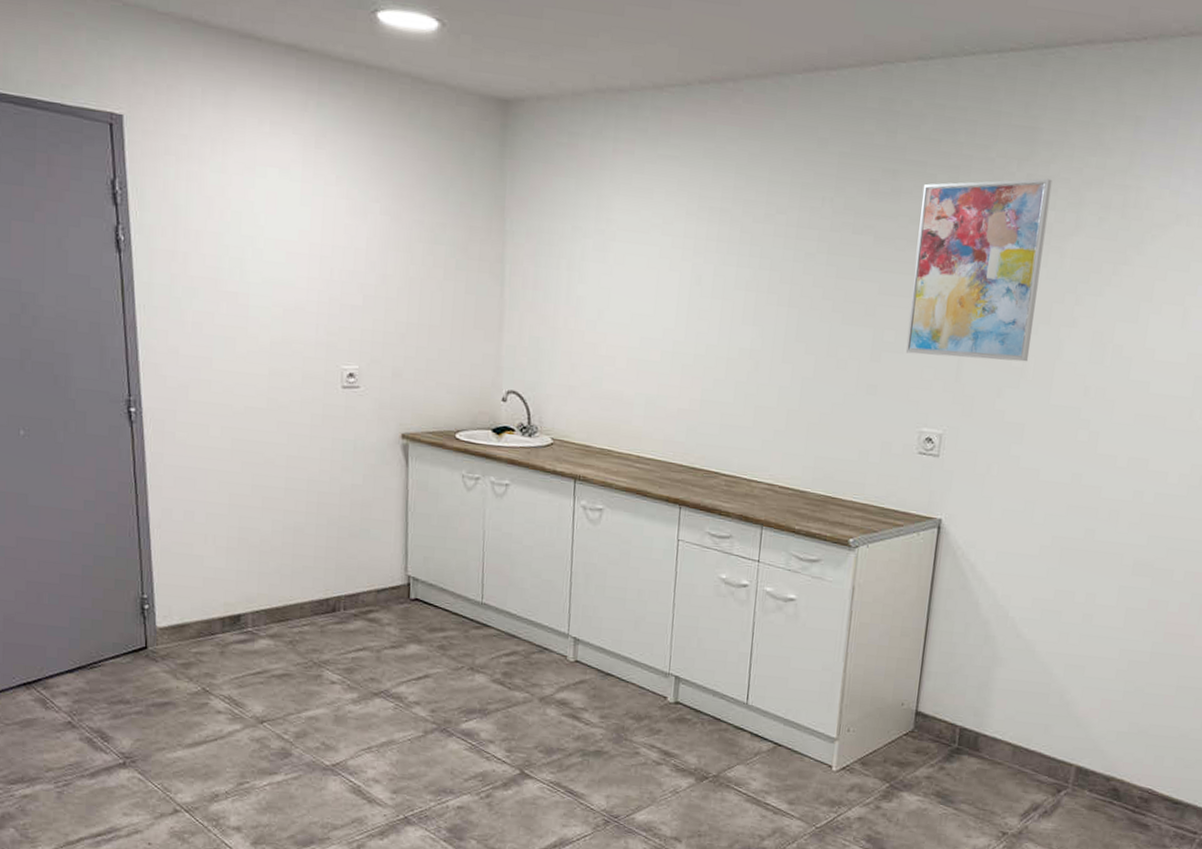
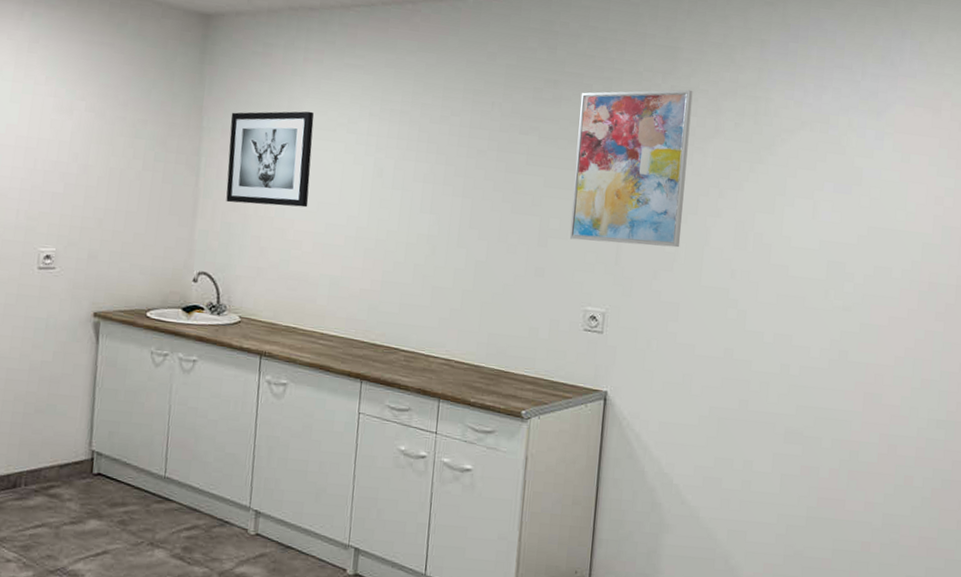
wall art: none [533,210,626,320] -> present [226,111,314,208]

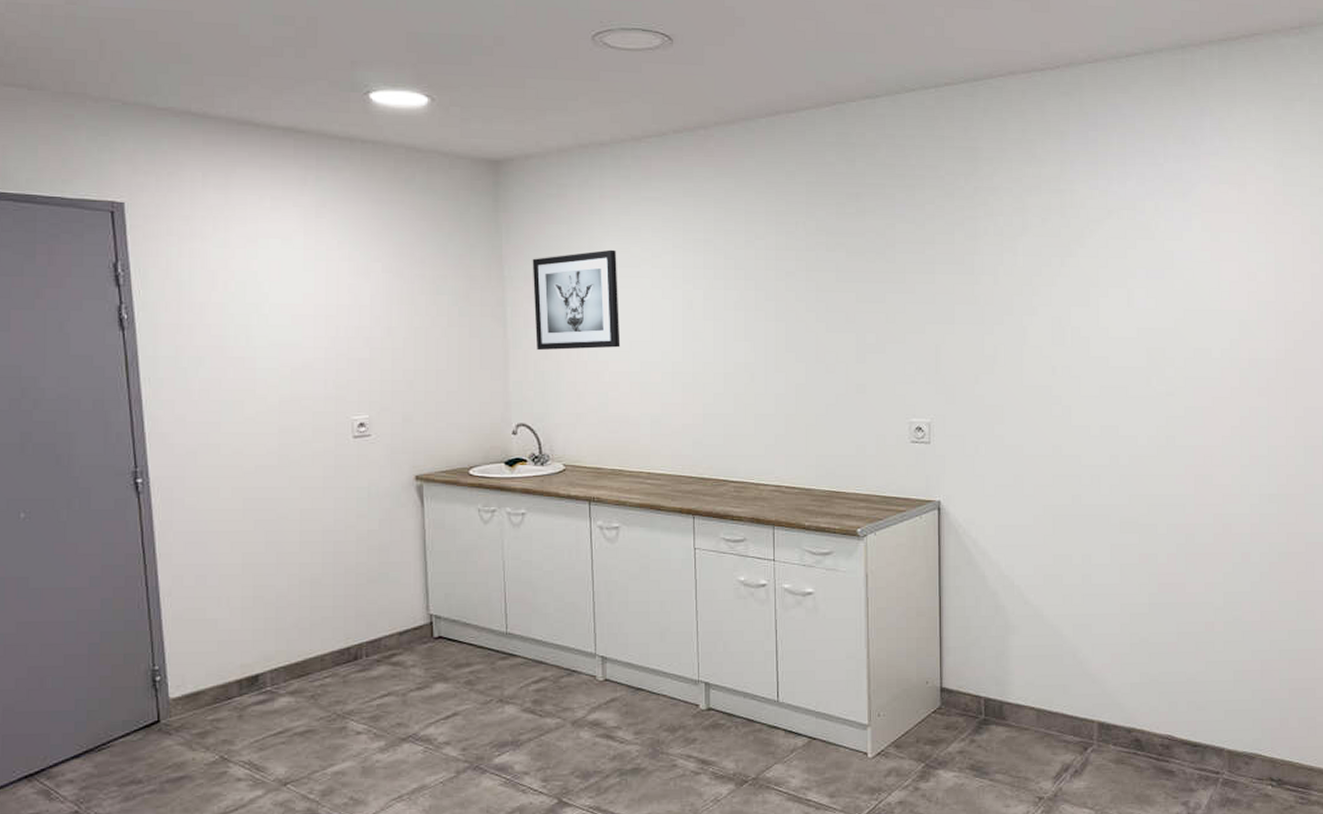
wall art: present [569,89,693,248] -> none [884,189,999,353]

